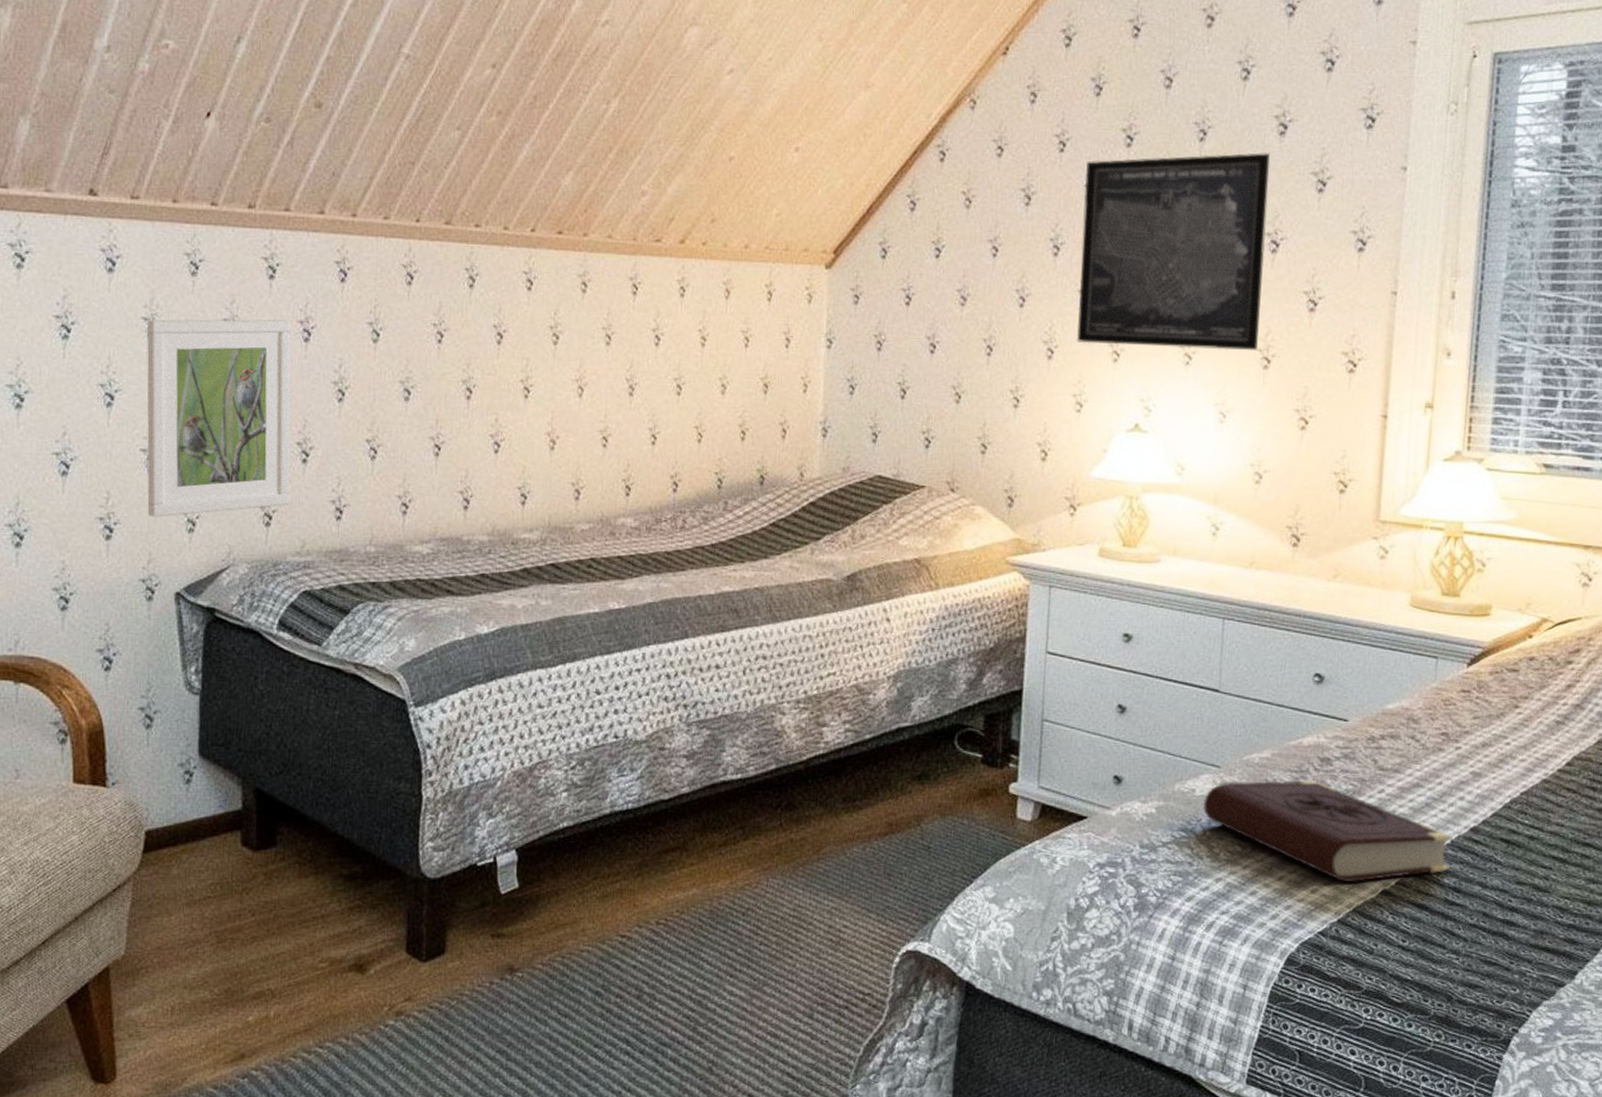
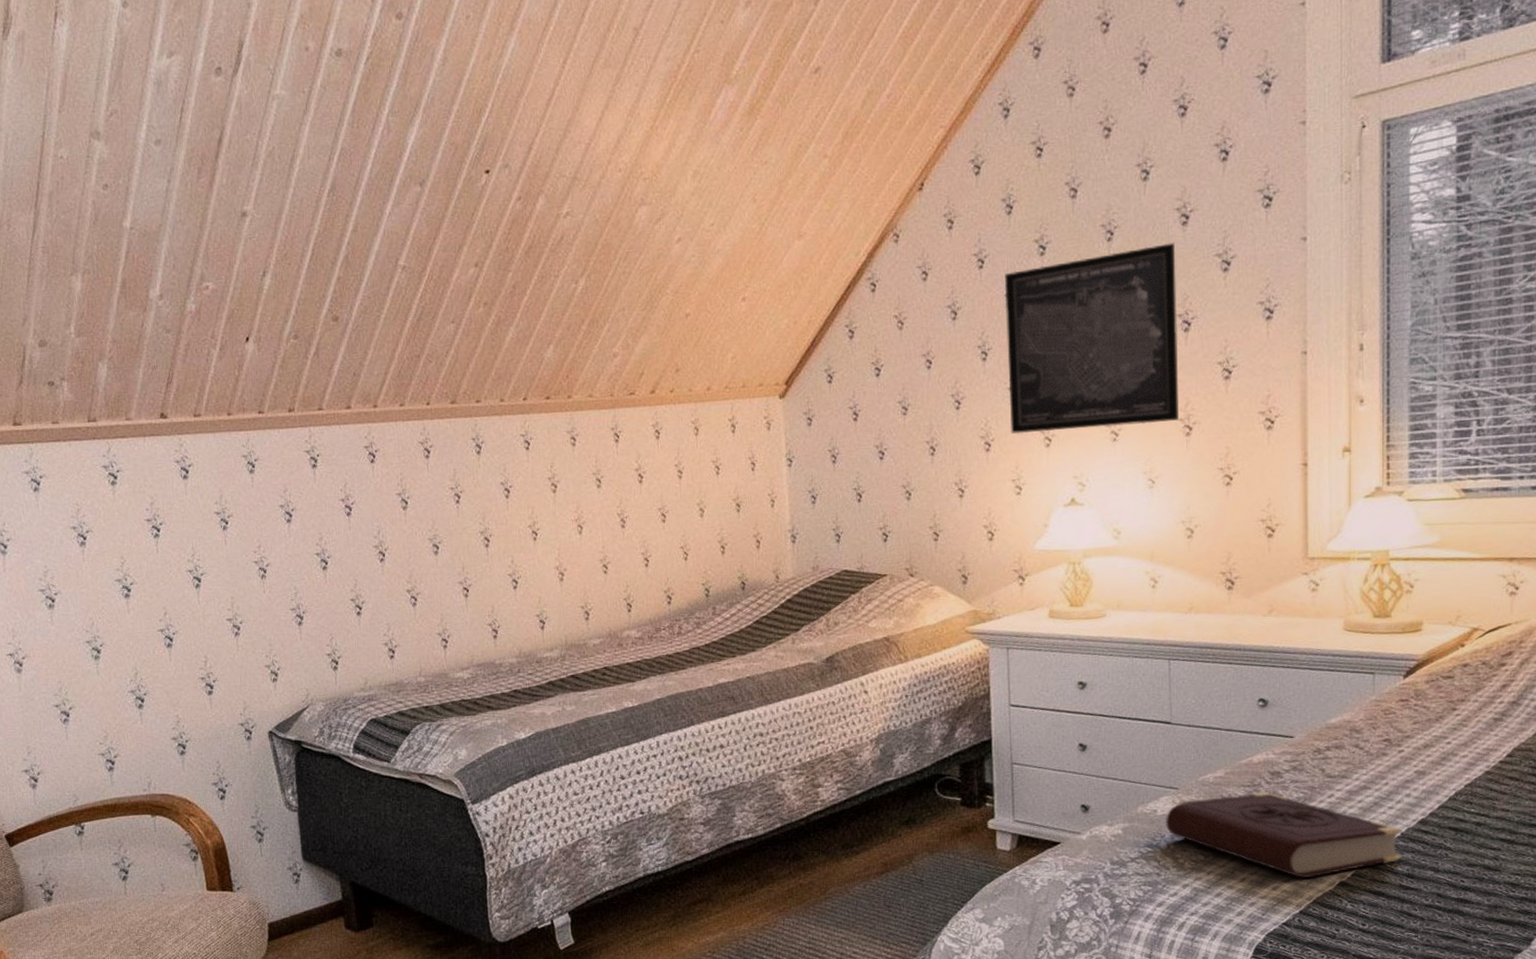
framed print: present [147,319,292,518] -> none [219,499,351,673]

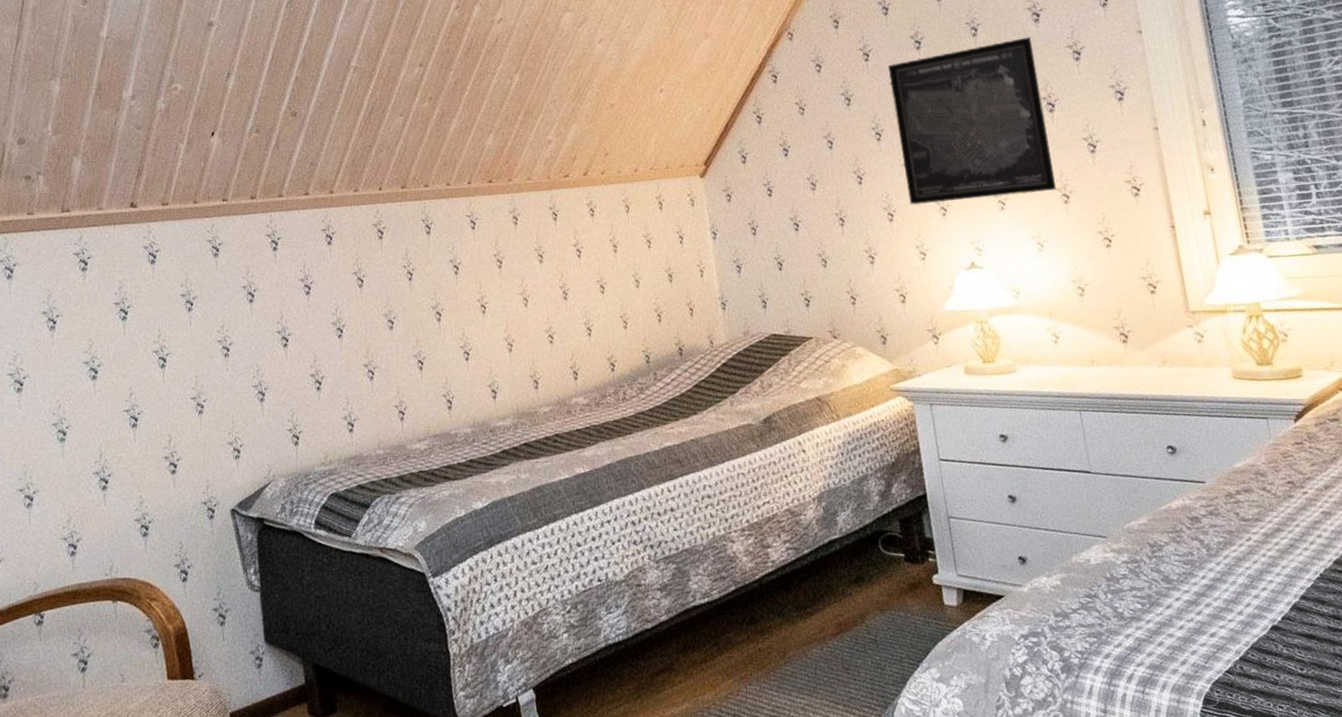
book: present [1165,791,1403,878] -> none [1099,537,1325,624]

